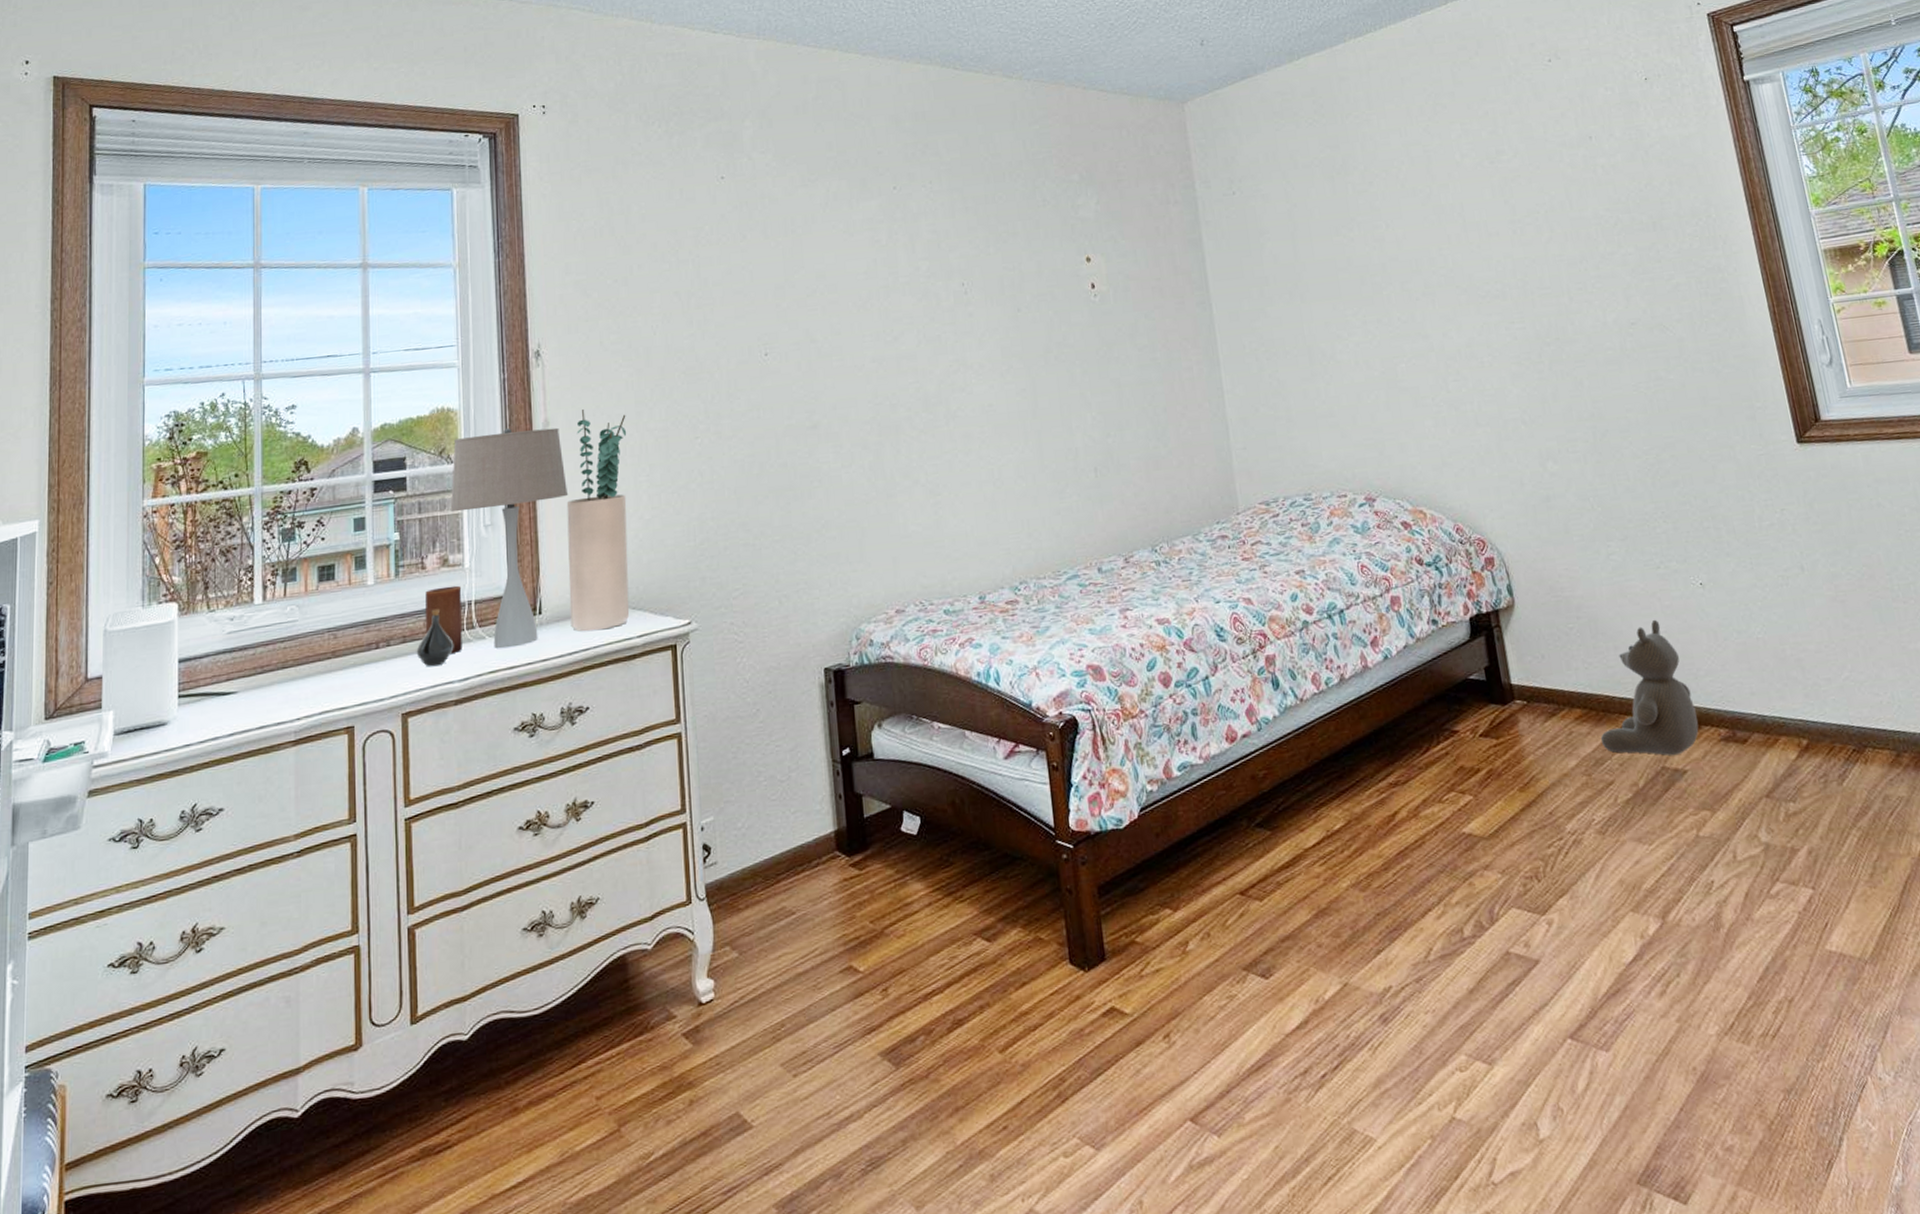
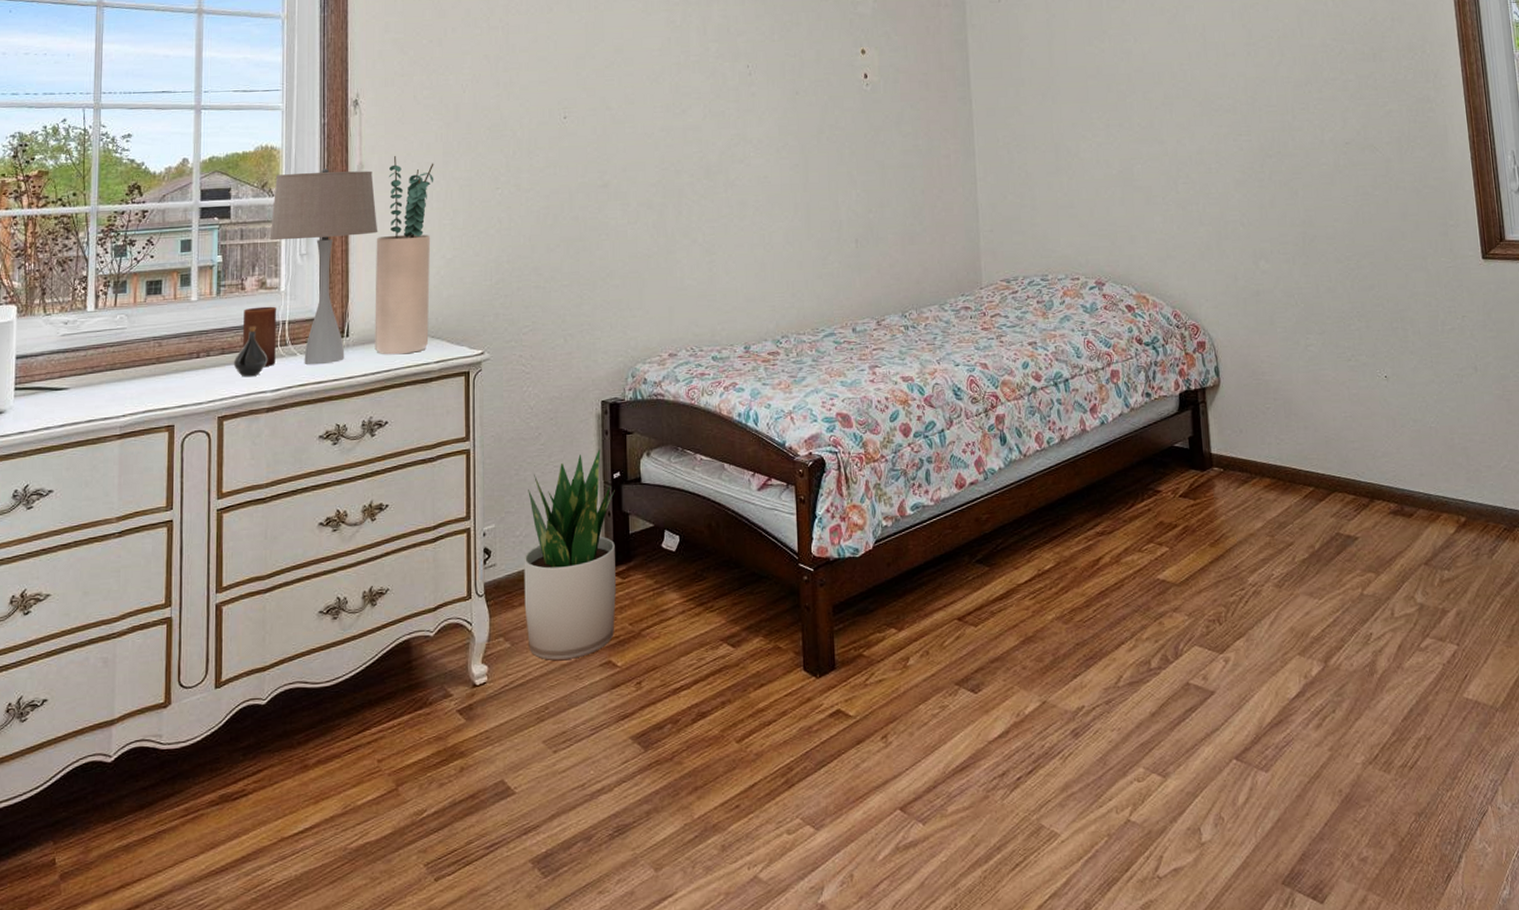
planter: none [748,723,854,970] -> present [524,449,616,661]
stuffed bear: present [1600,619,1699,756] -> none [1285,405,1372,524]

